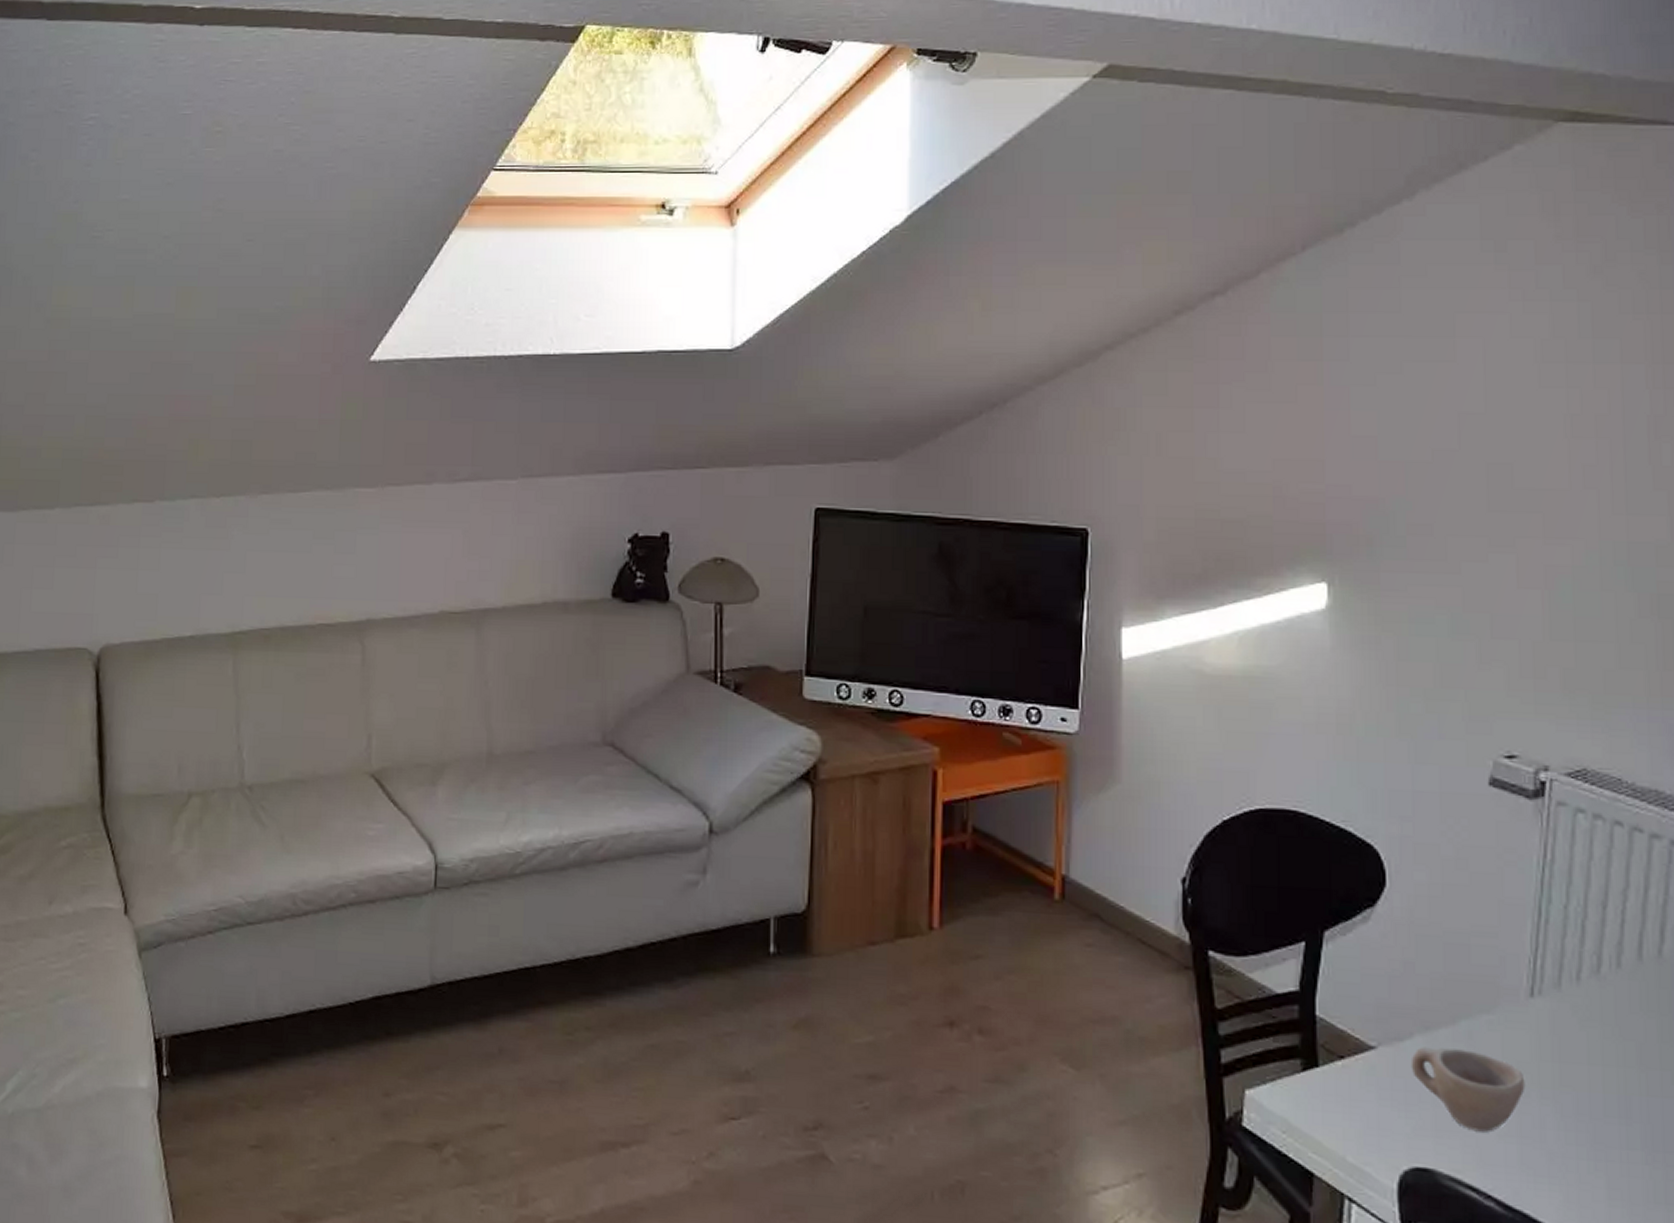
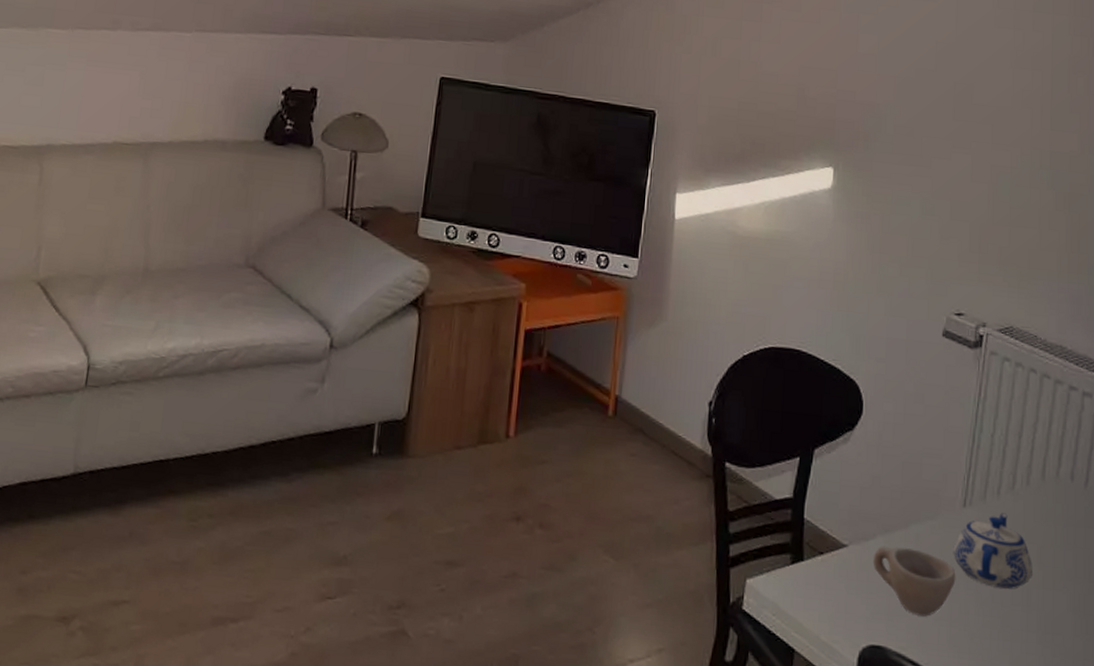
teapot: none [1519,1003,1631,1098] -> present [953,513,1032,590]

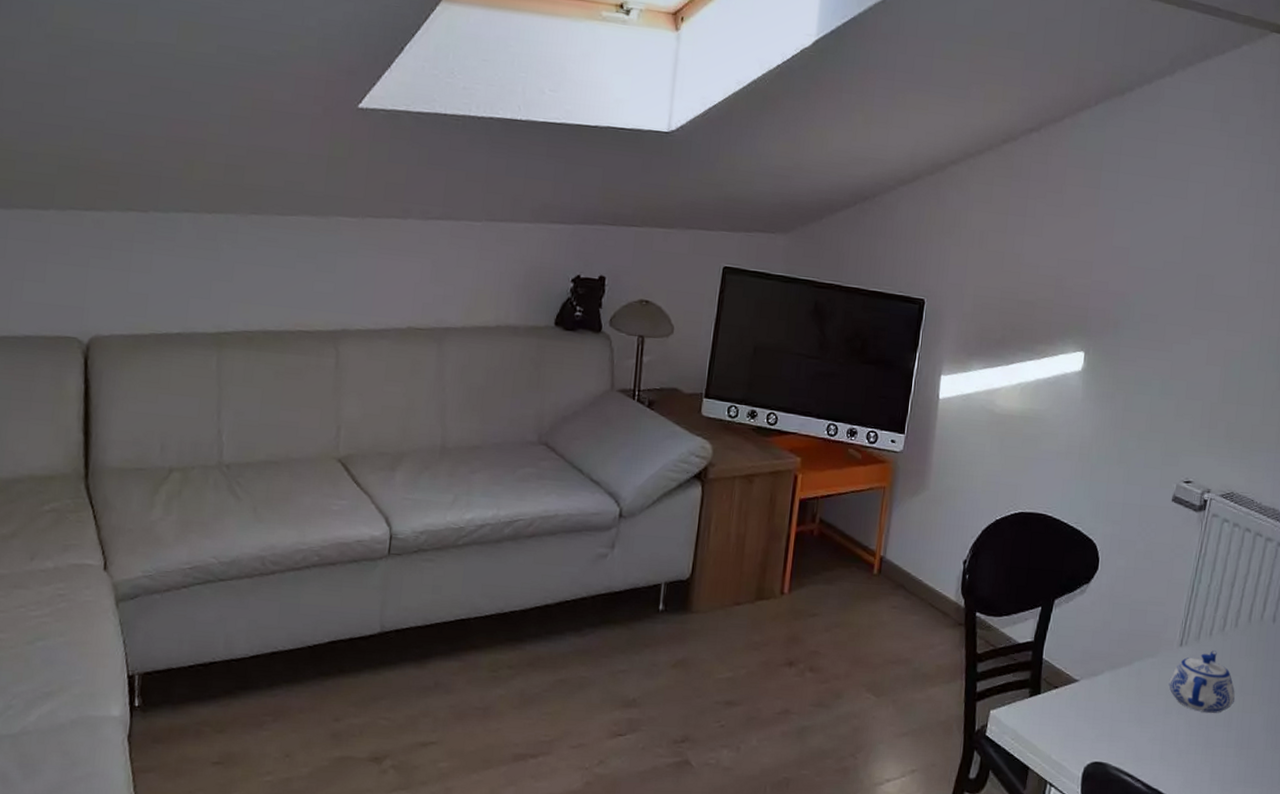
cup: present [873,546,956,617] -> none [1100,680,1170,738]

